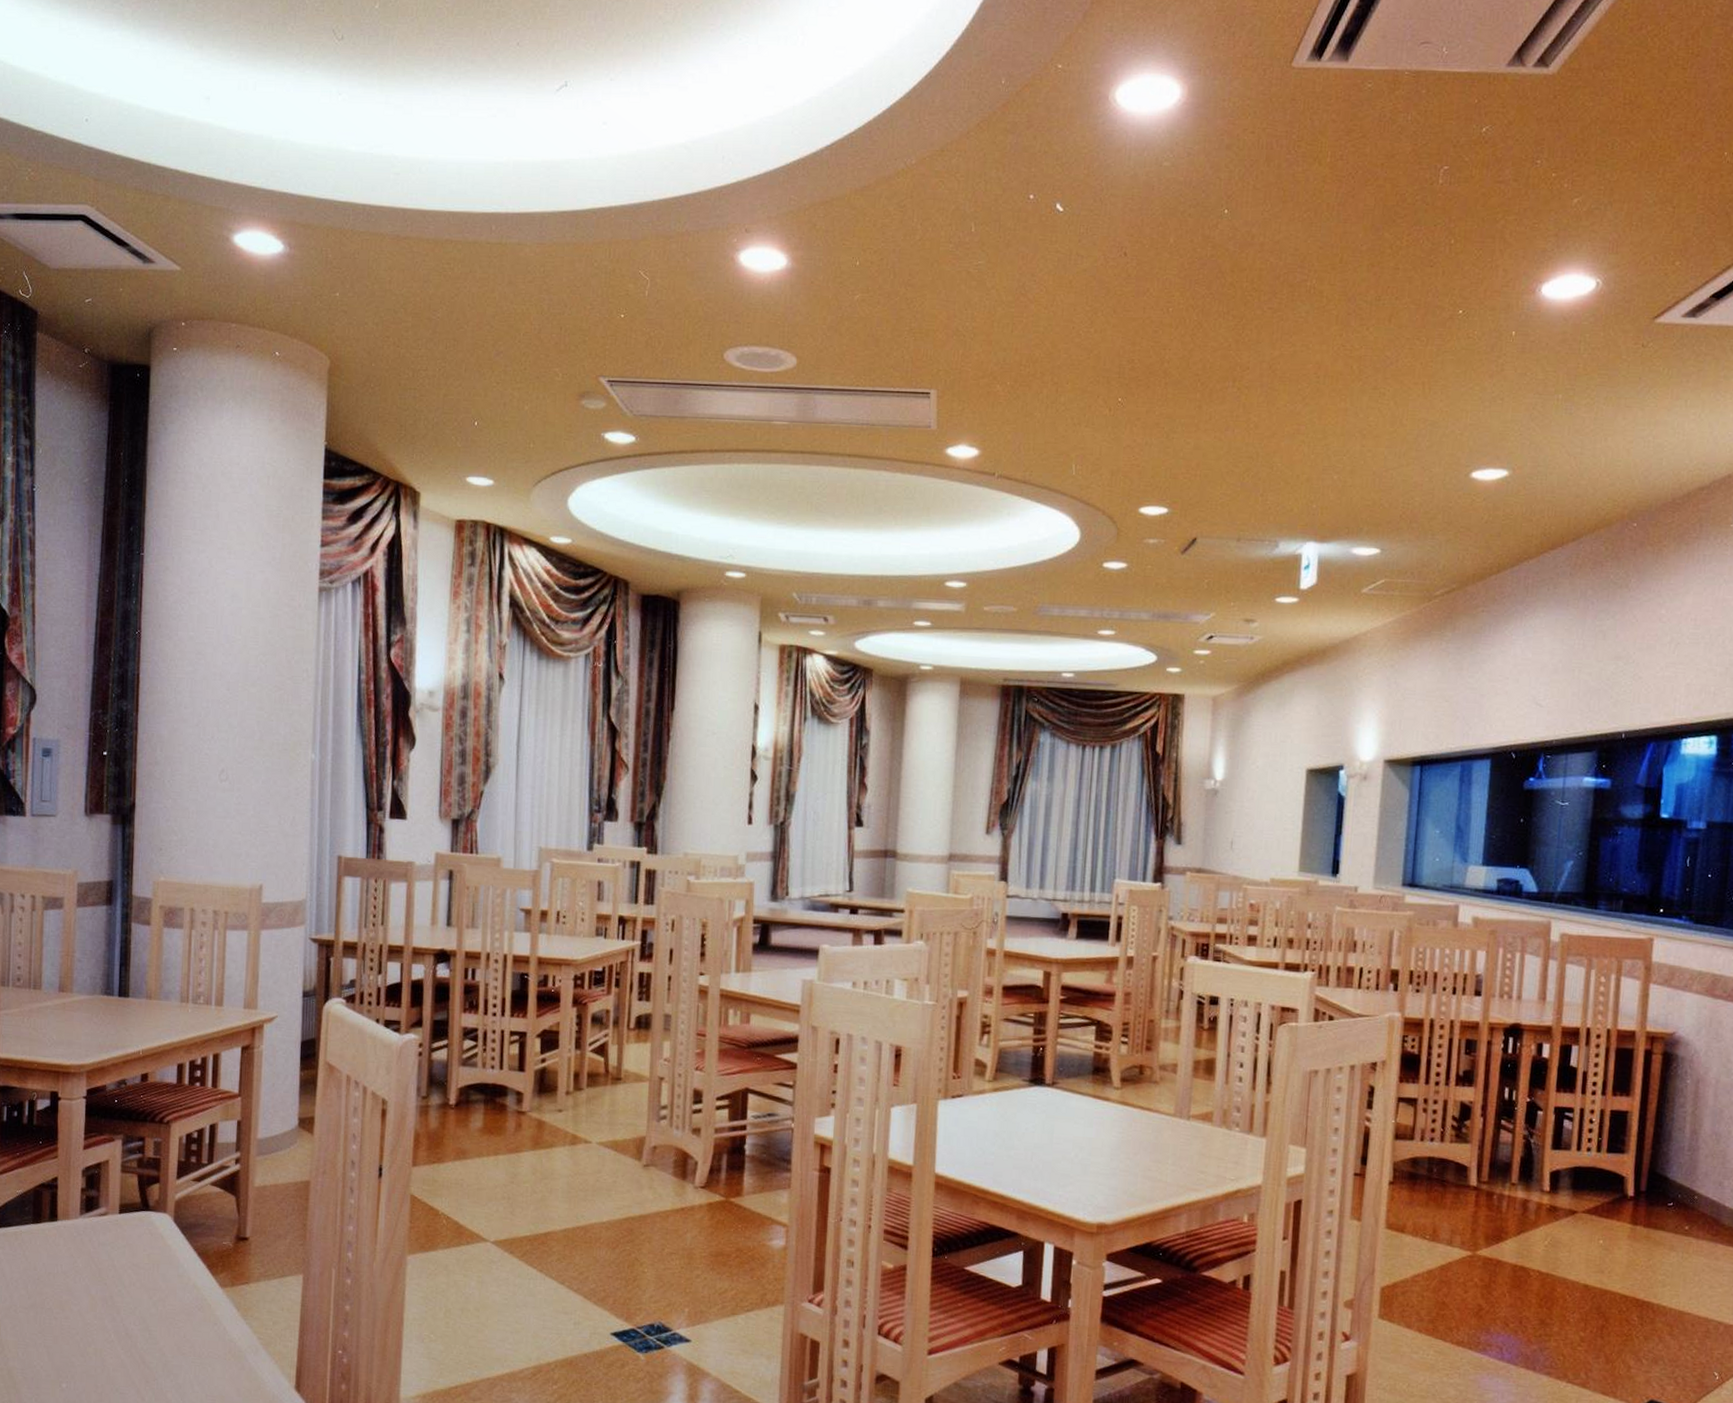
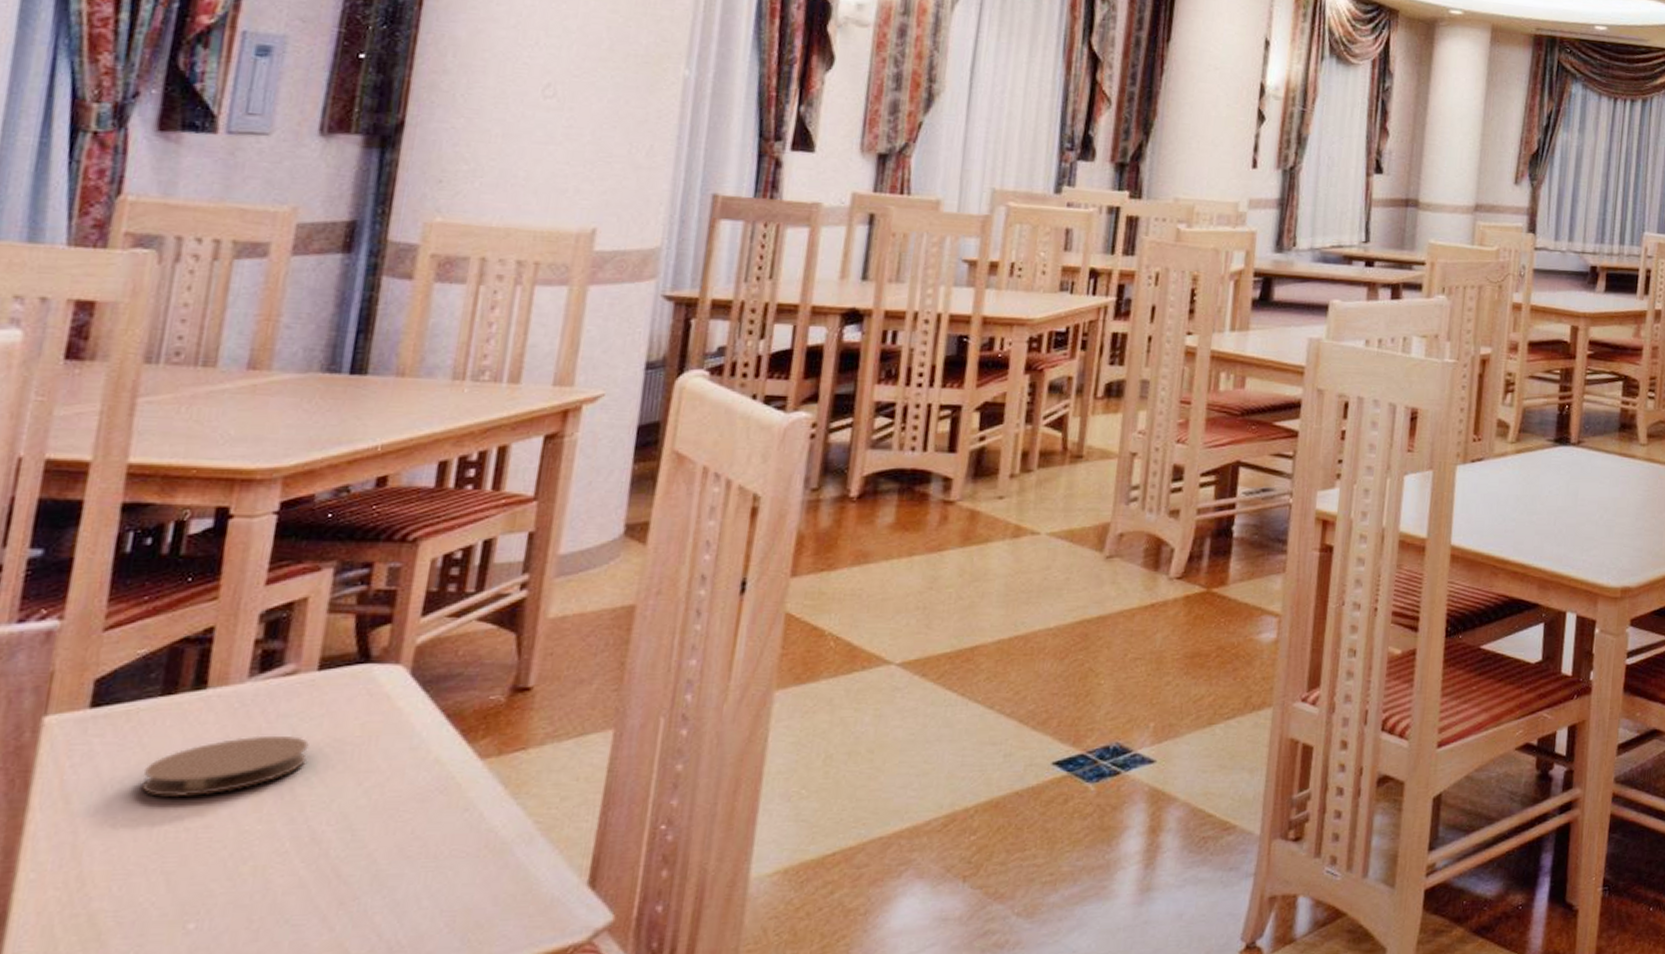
coaster: none [27,1257,119,1295] -> present [141,735,309,796]

